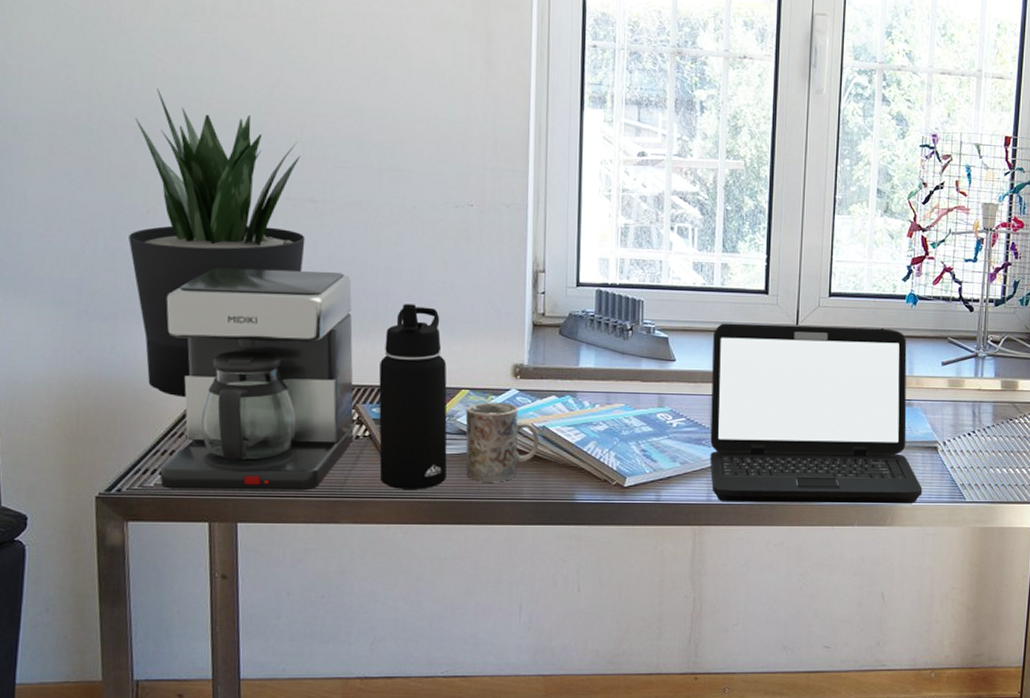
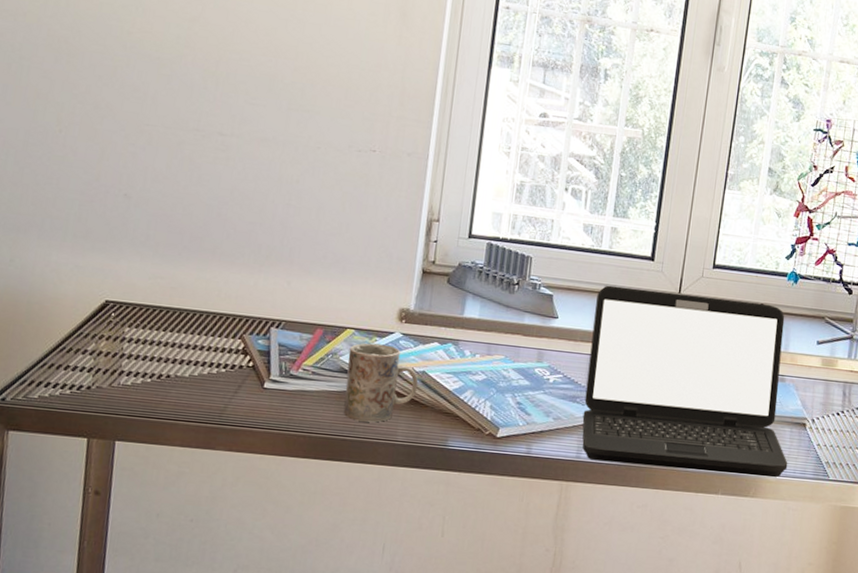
planter: present [129,89,305,398] -> none [38,13,213,314]
coffee maker: present [159,267,354,491] -> none [44,191,250,415]
water bottle: present [379,304,447,489] -> none [259,241,335,423]

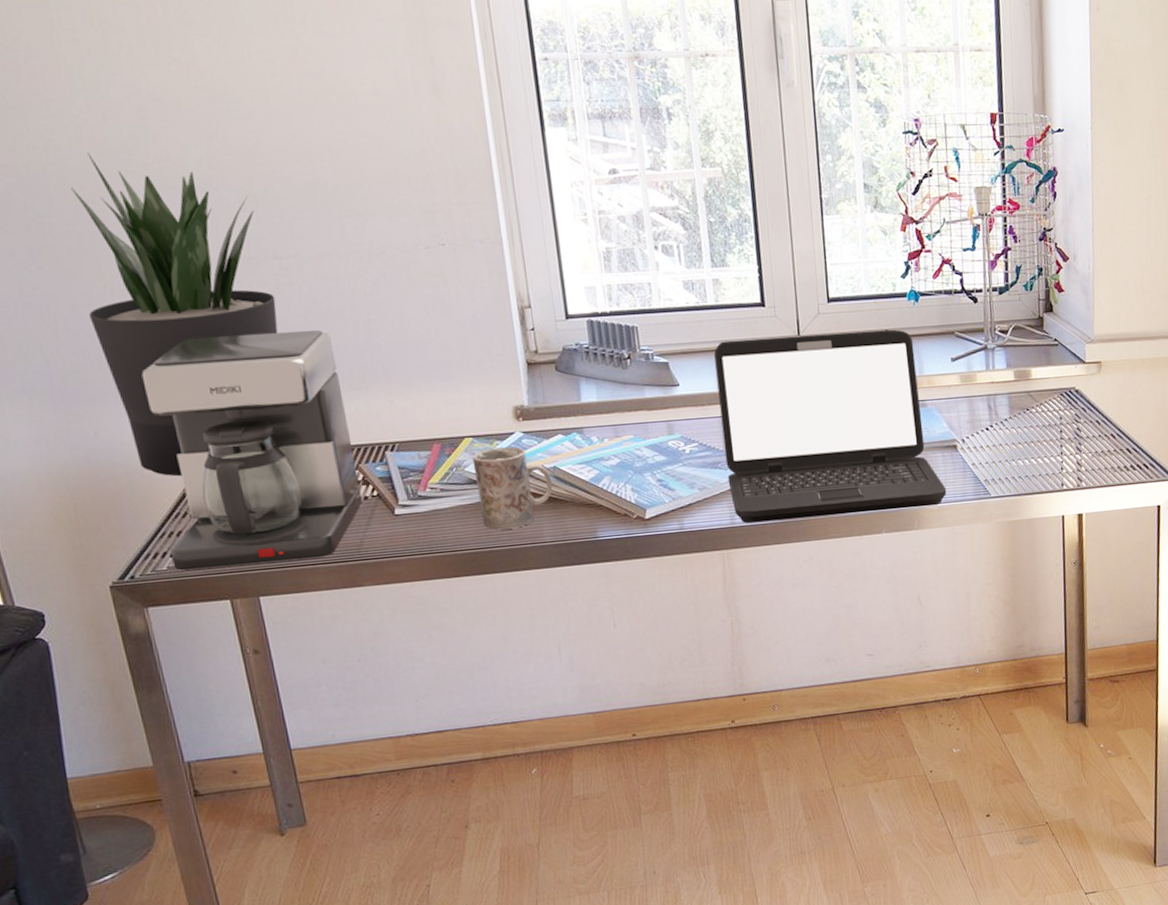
planter: none [38,13,213,314] -> present [71,153,278,477]
coffee maker: none [44,191,250,415] -> present [141,329,363,571]

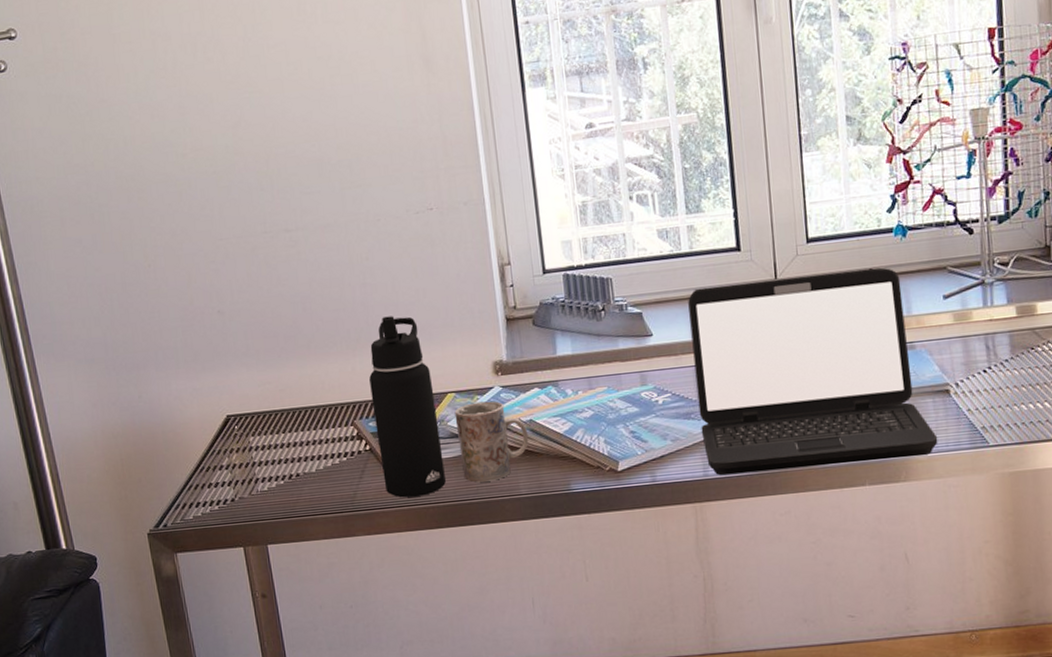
planter: present [71,153,278,477] -> none [126,148,288,435]
coffee maker: present [141,329,363,571] -> none [176,295,357,520]
water bottle: none [376,355,464,546] -> present [369,316,446,498]

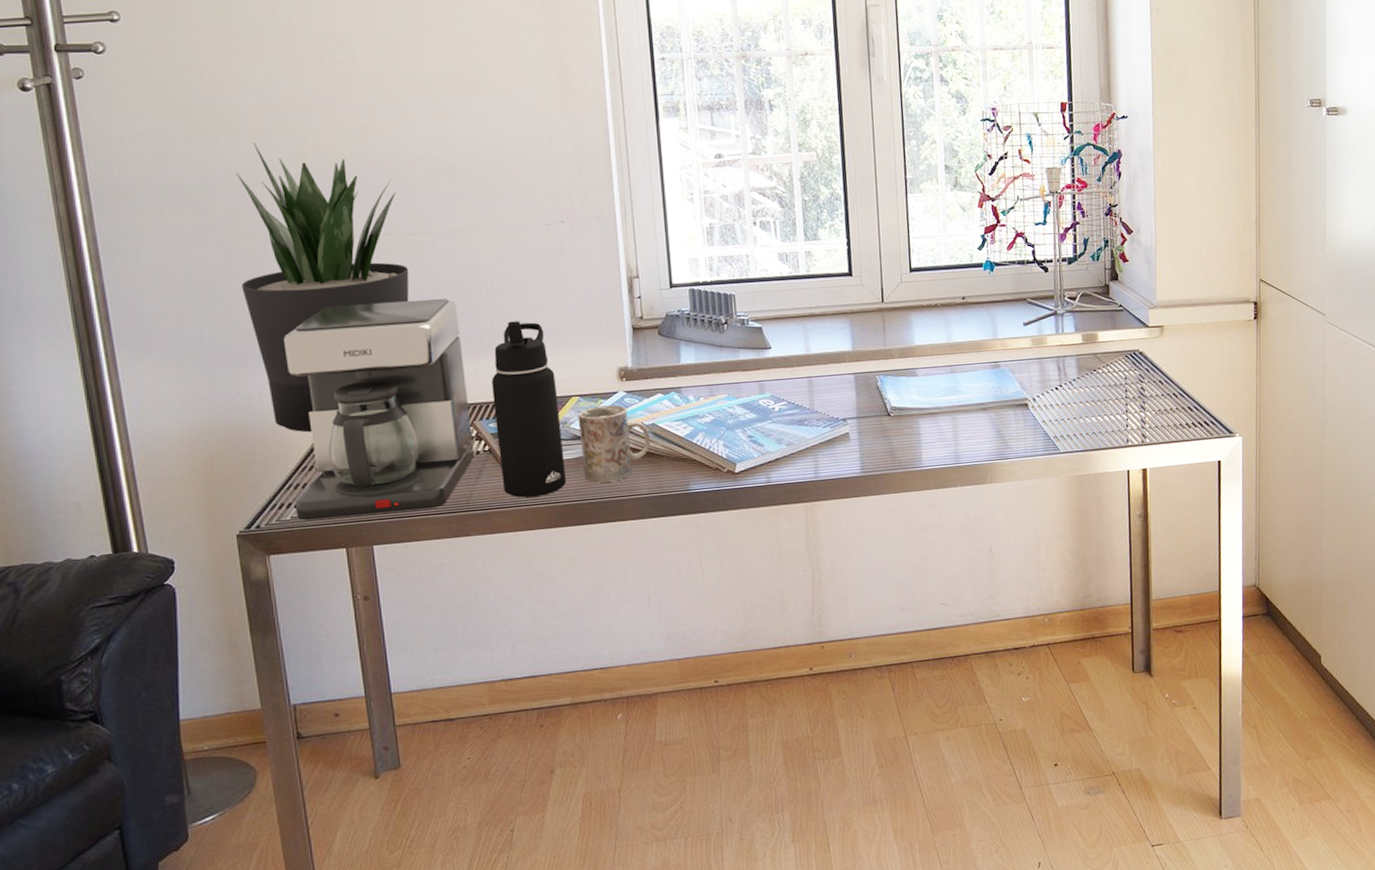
planter: none [126,148,288,435] -> present [236,143,409,433]
coffee maker: none [176,295,357,520] -> present [283,298,475,521]
laptop: present [688,267,938,476] -> none [804,296,1018,478]

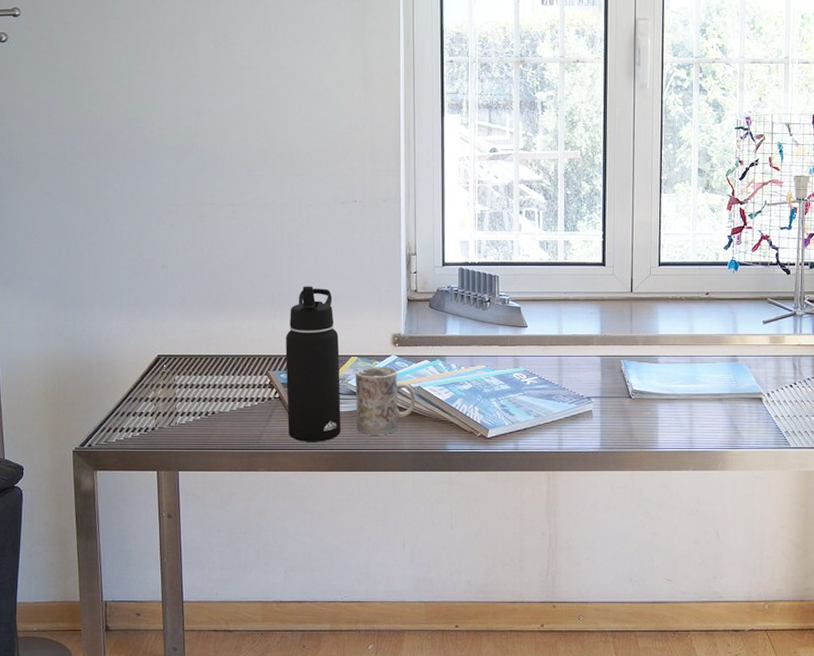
planter: present [236,143,409,433] -> none [94,121,226,369]
coffee maker: present [283,298,475,521] -> none [119,262,267,444]

